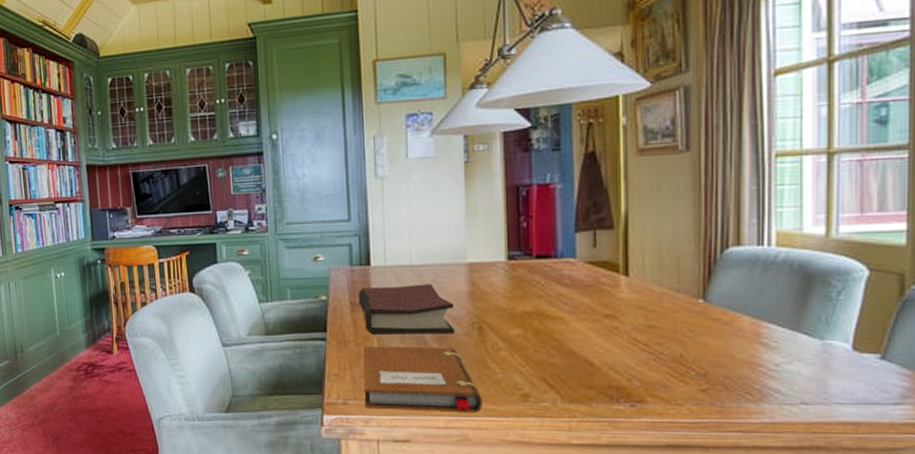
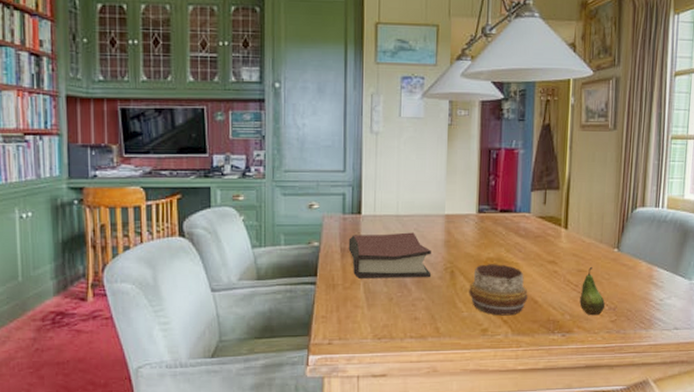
notebook: present [363,345,482,412] -> none [348,289,450,348]
decorative bowl: none [502,318,580,380] -> present [469,264,528,316]
fruit: none [653,322,691,383] -> present [579,267,606,316]

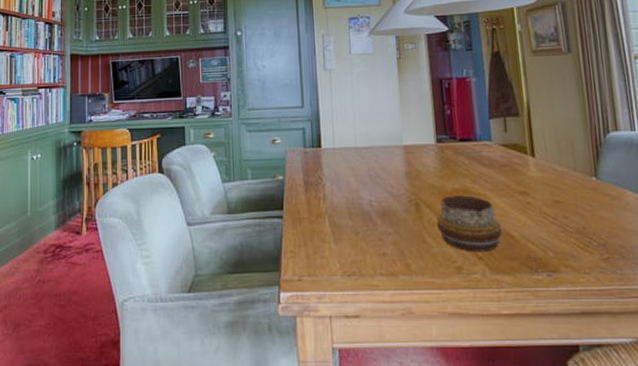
hardback book: present [348,232,432,279] -> none [311,164,396,212]
fruit: present [579,267,606,316] -> none [561,198,593,253]

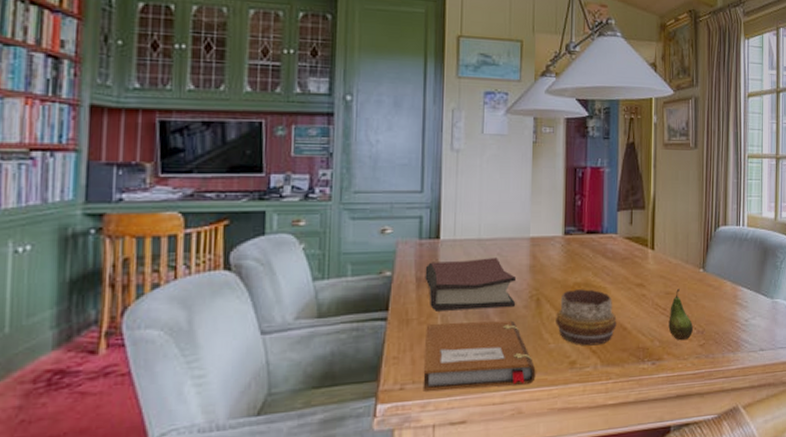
hardback book: none [311,164,396,212] -> present [425,257,516,311]
notebook: none [316,222,423,285] -> present [423,320,536,391]
fruit: none [561,198,593,253] -> present [668,289,694,341]

